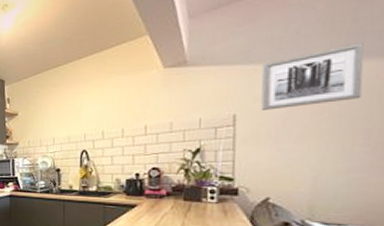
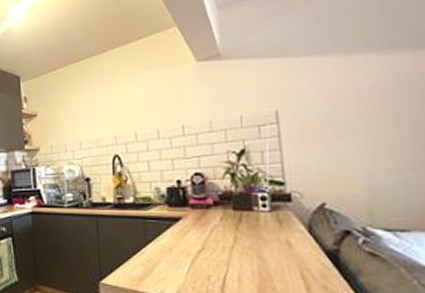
wall art: present [260,43,364,111] -> none [299,35,402,107]

